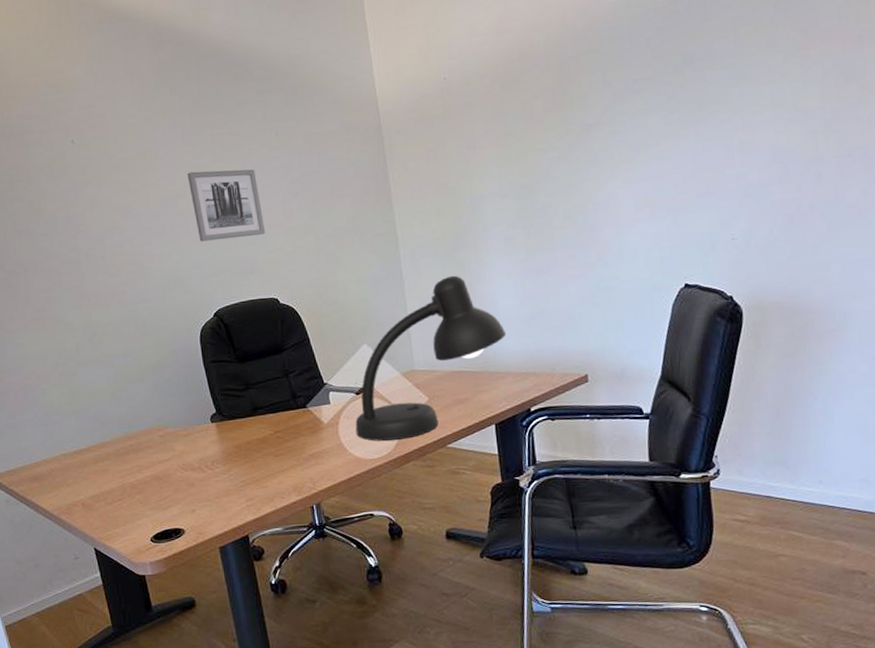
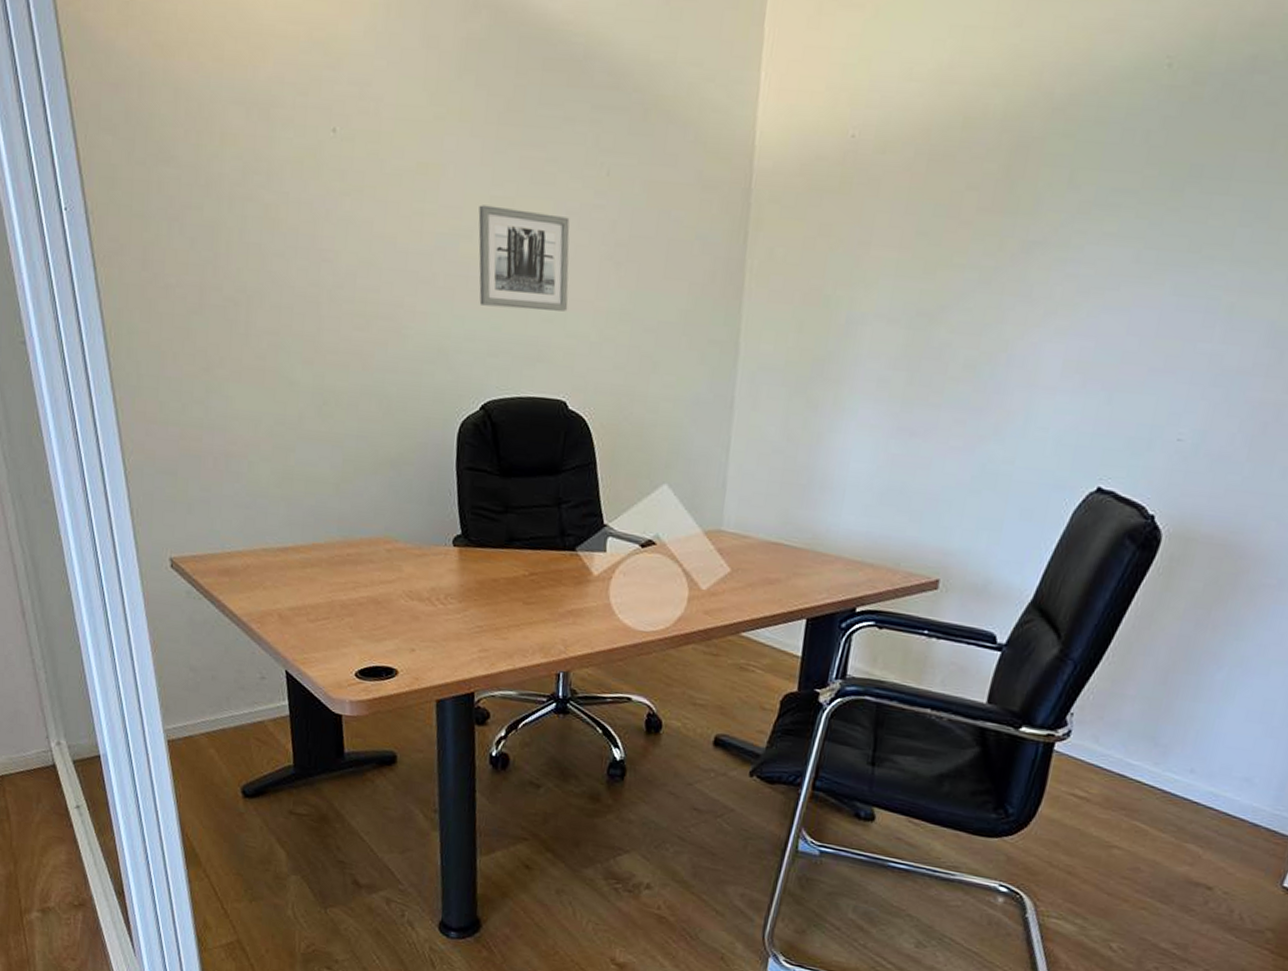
desk lamp: present [355,275,507,442] -> none [630,416,850,615]

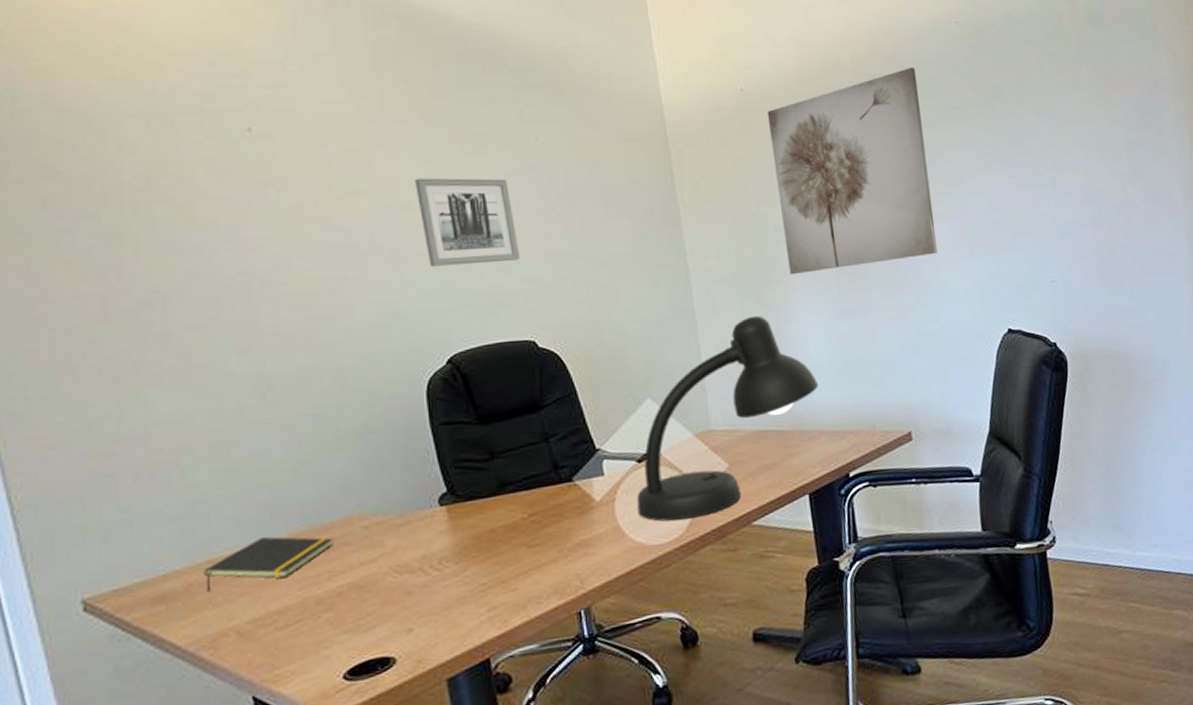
notepad: none [259,538,360,579] -> present [204,536,332,592]
desk lamp: none [630,416,850,615] -> present [636,315,819,522]
wall art: none [851,126,1089,381] -> present [767,68,937,275]

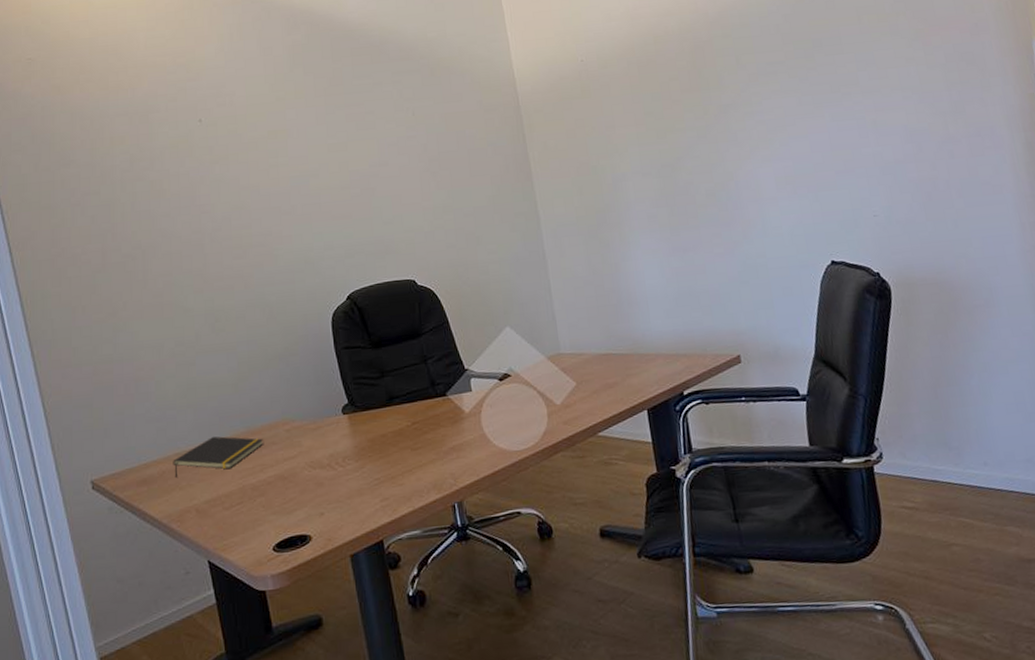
wall art: present [415,178,521,267] -> none [320,148,402,222]
desk lamp: present [636,315,819,522] -> none [499,254,655,431]
wall art: present [767,68,937,275] -> none [604,29,762,219]

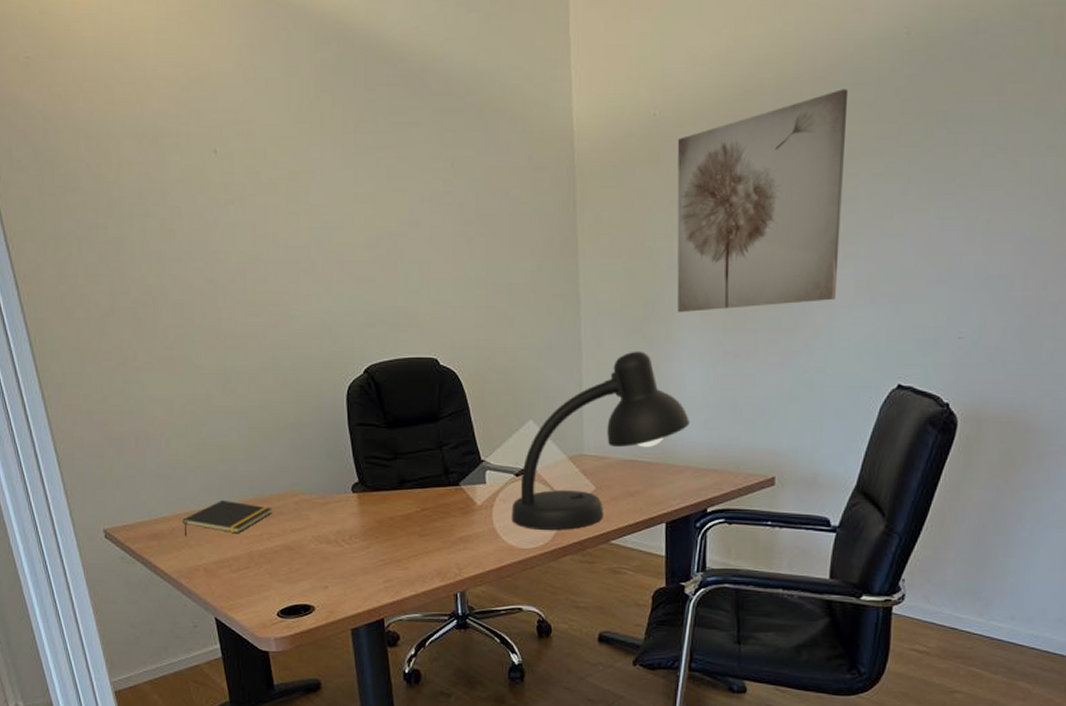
desk lamp: none [499,254,655,431] -> present [511,351,691,530]
wall art: none [604,29,762,219] -> present [677,89,849,313]

